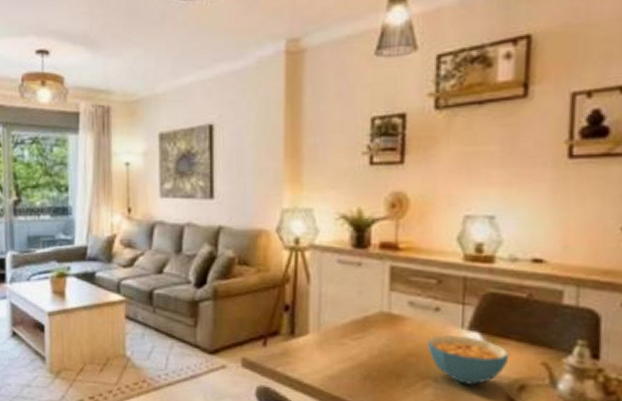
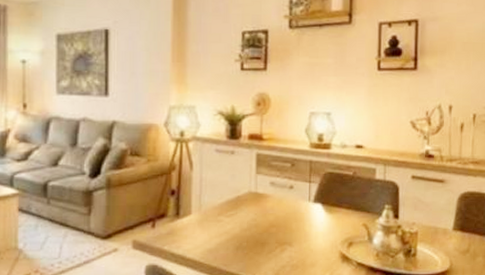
cereal bowl: present [427,335,510,385] -> none [284,208,342,246]

